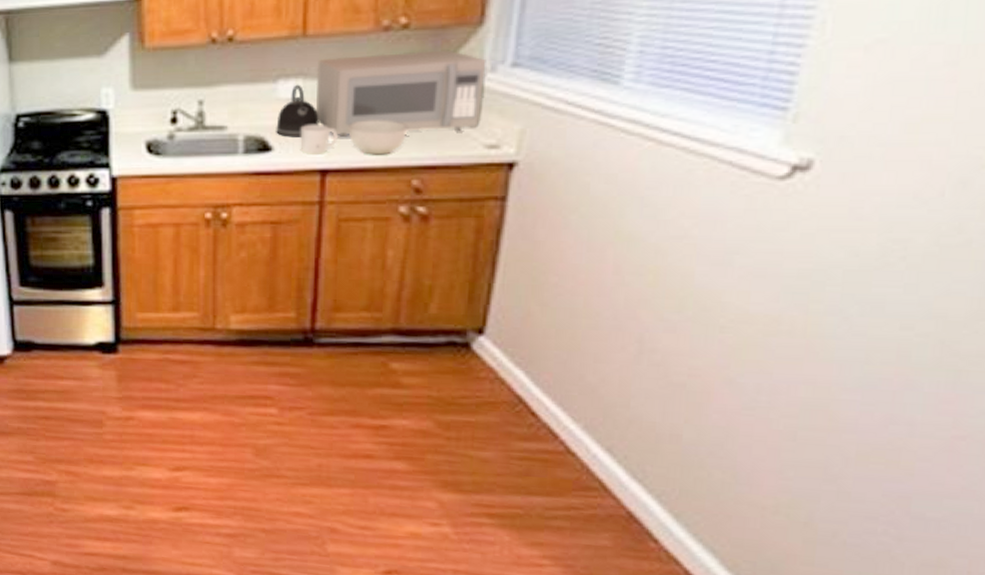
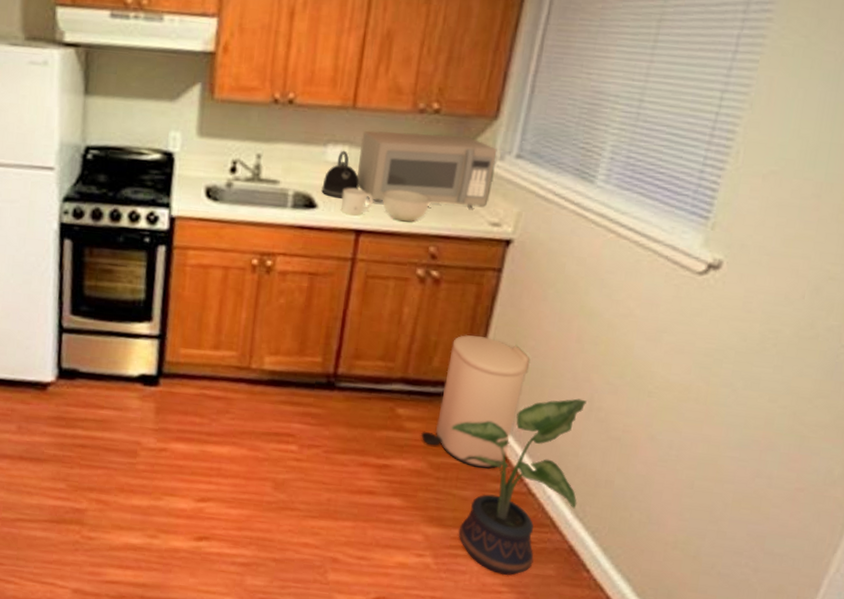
pedal bin: none [423,275,554,427] -> present [421,335,530,470]
potted plant: none [460,340,635,546] -> present [451,398,587,575]

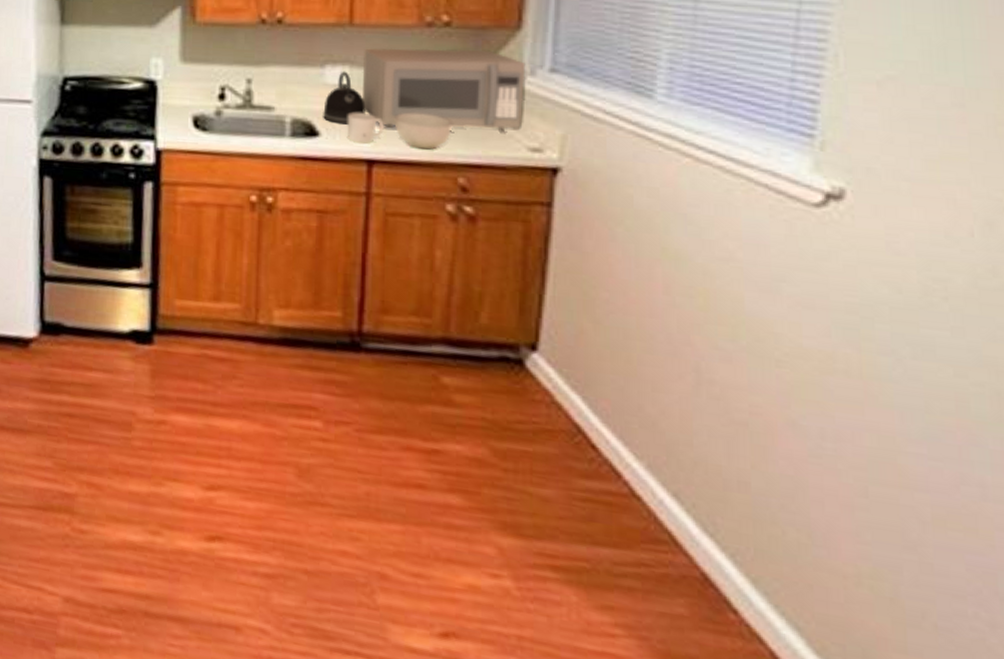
pedal bin: present [421,335,530,470] -> none [477,284,606,461]
potted plant: present [451,398,587,575] -> none [515,367,702,612]

